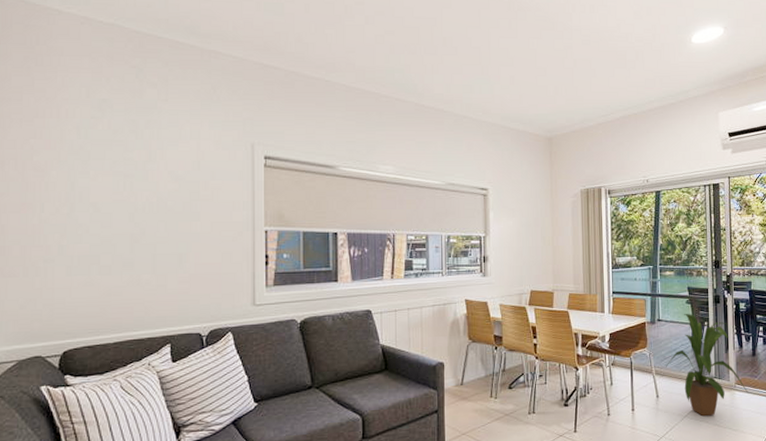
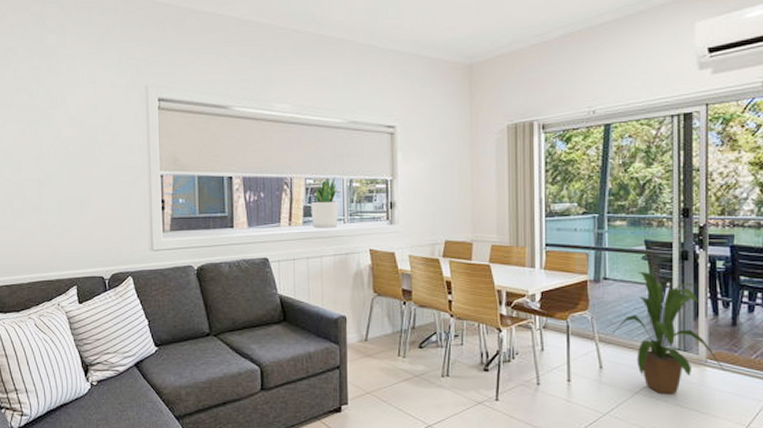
planter: none [412,233,437,282] -> present [311,177,339,229]

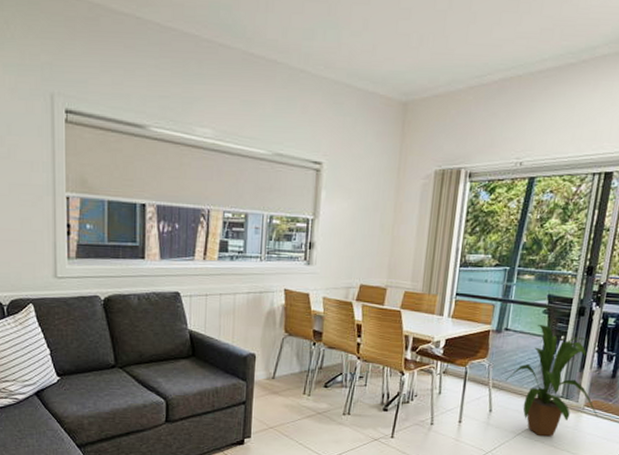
planter: present [311,177,339,229] -> none [227,212,258,266]

